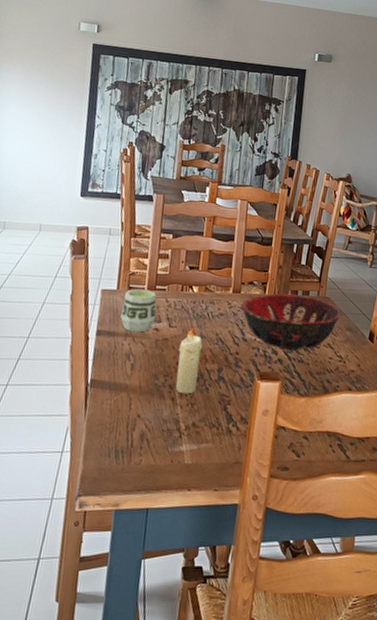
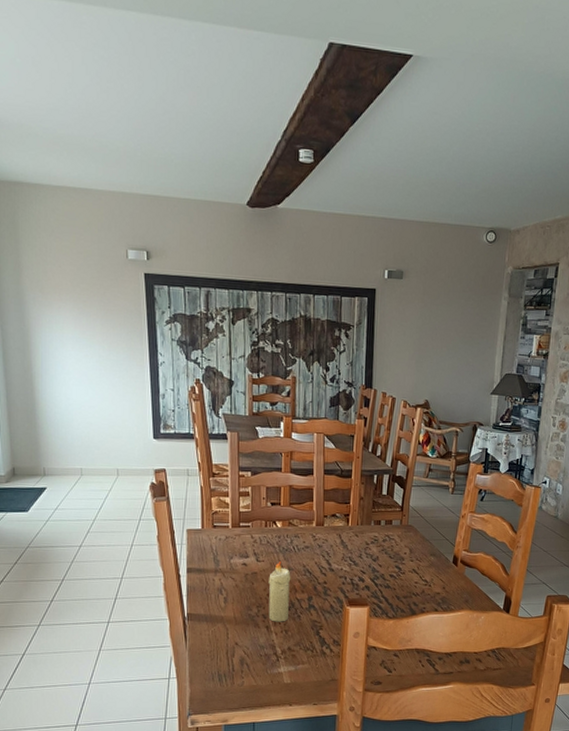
cup: present [120,289,156,332] -> none [209,527,243,568]
decorative bowl: present [240,293,342,350] -> none [325,523,426,577]

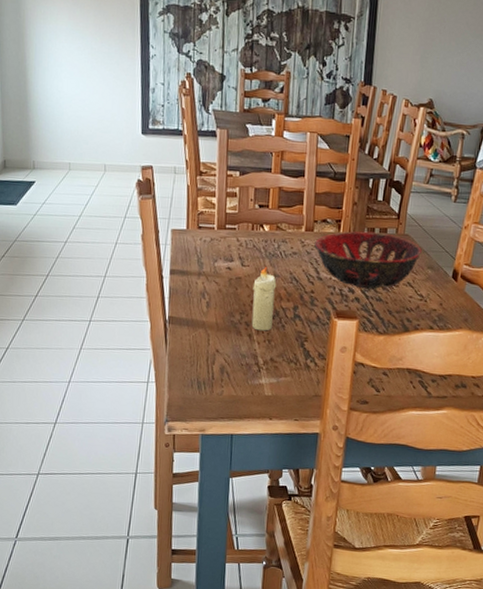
decorative bowl: none [325,523,426,577] -> present [314,231,423,289]

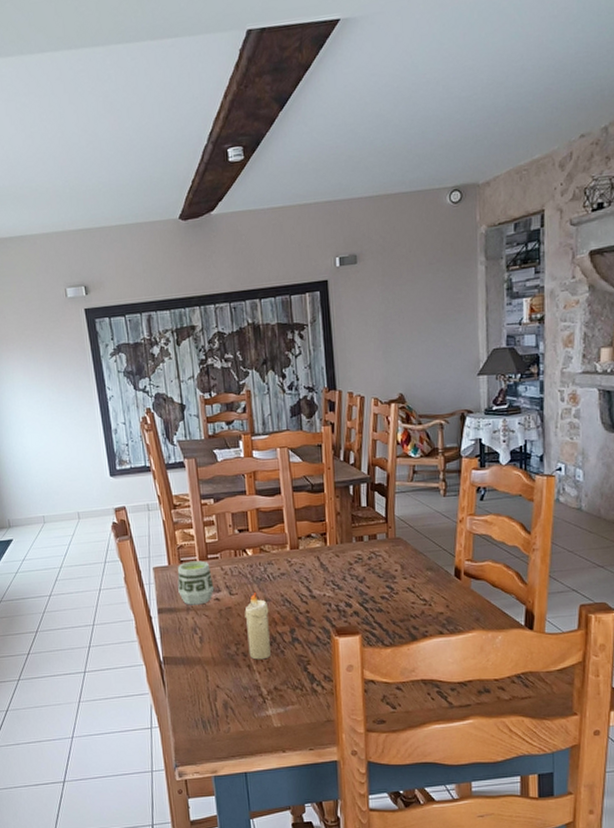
cup: none [193,228,228,272] -> present [177,560,215,605]
decorative bowl: present [314,231,423,289] -> none [302,539,419,600]

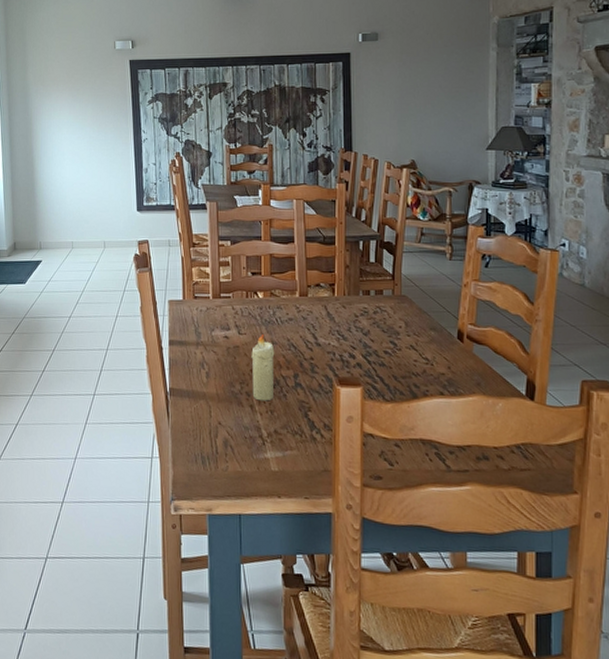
cup: present [177,560,215,605] -> none [190,298,224,341]

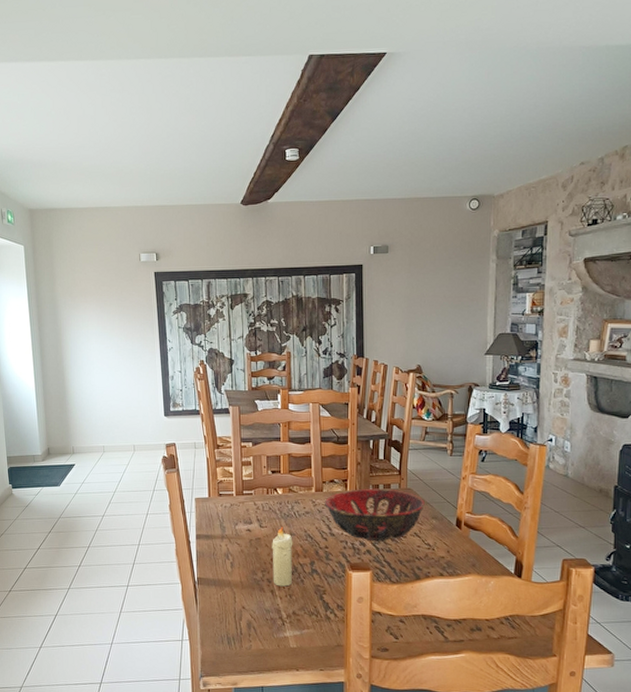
decorative bowl: none [310,294,423,353] -> present [325,488,426,541]

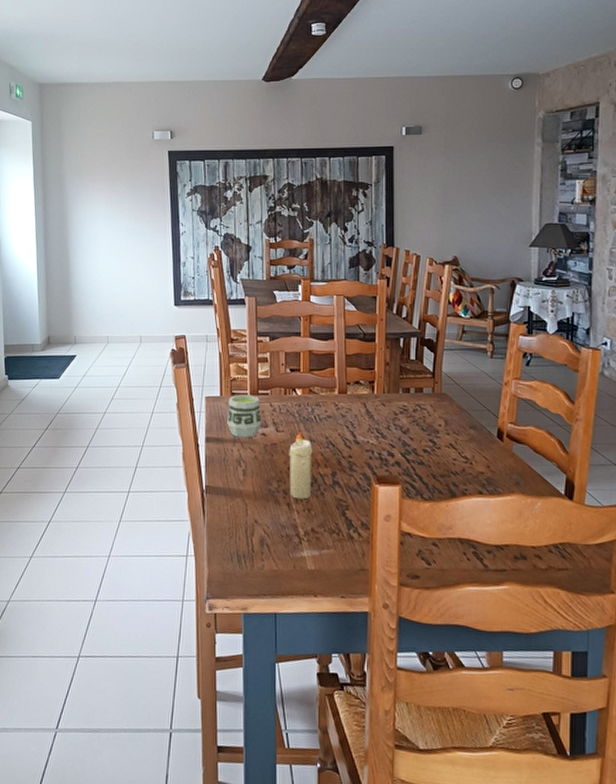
cup: none [215,495,247,534] -> present [227,394,262,438]
decorative bowl: present [325,488,426,541] -> none [349,391,463,451]

